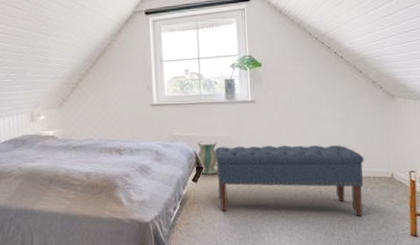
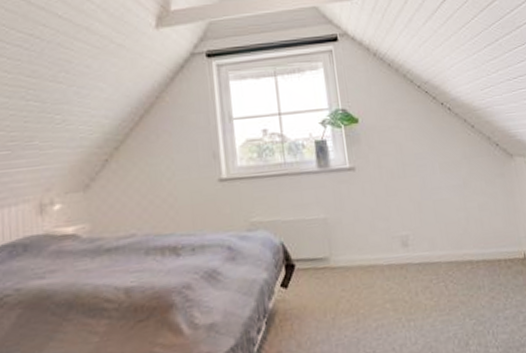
vase: present [196,141,218,175] -> none [284,227,315,276]
bench: present [214,145,364,216] -> none [308,220,499,329]

